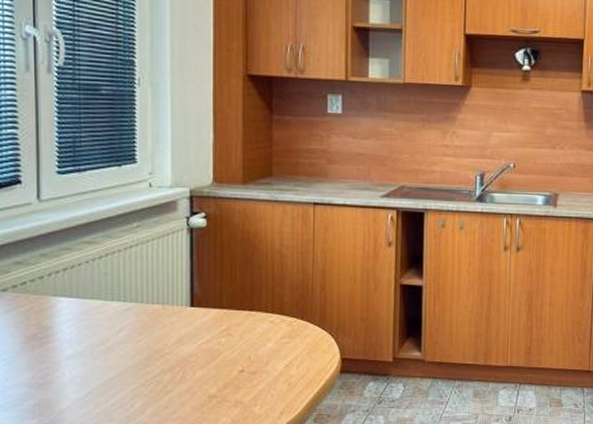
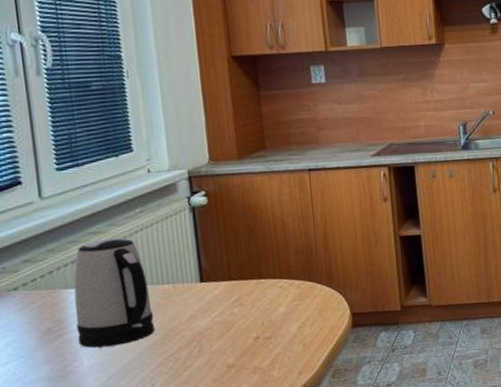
kettle: none [62,249,139,361] -> present [73,237,154,348]

